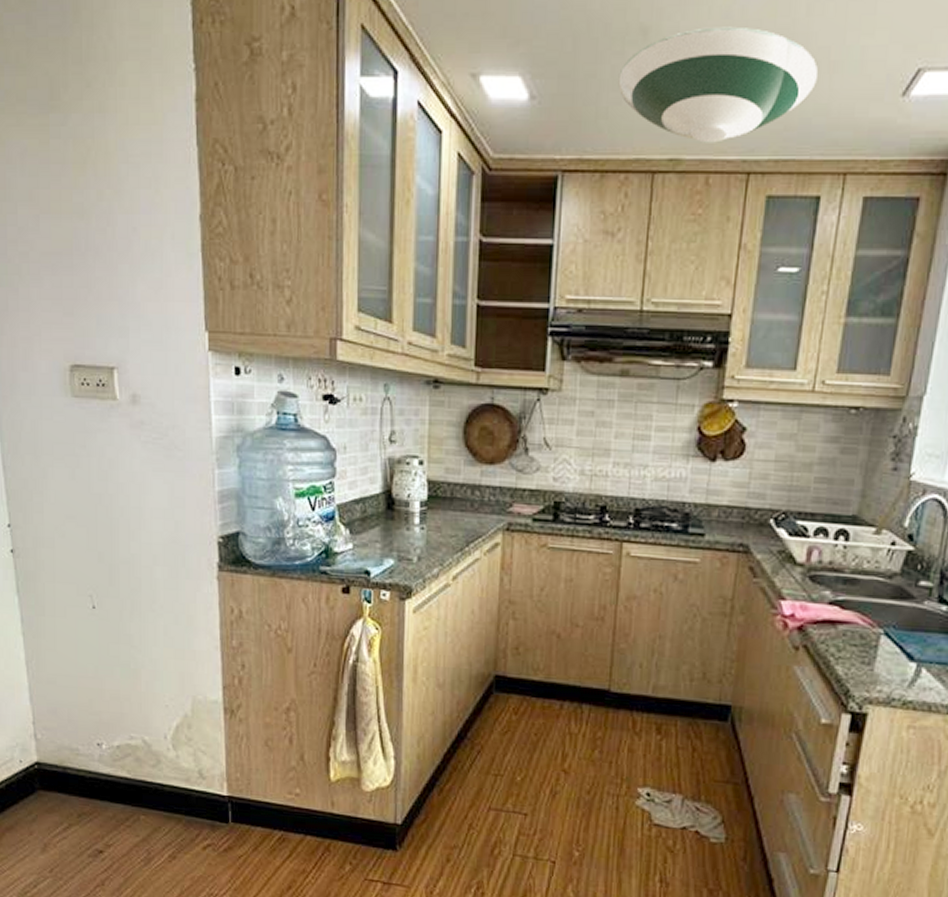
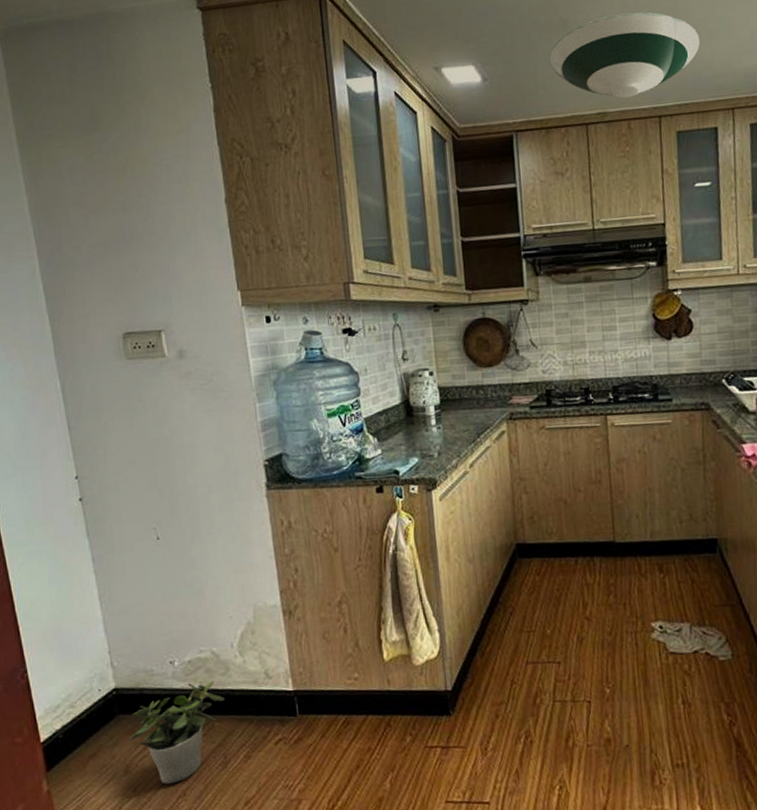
potted plant: none [48,770,153,872] -> present [128,681,224,784]

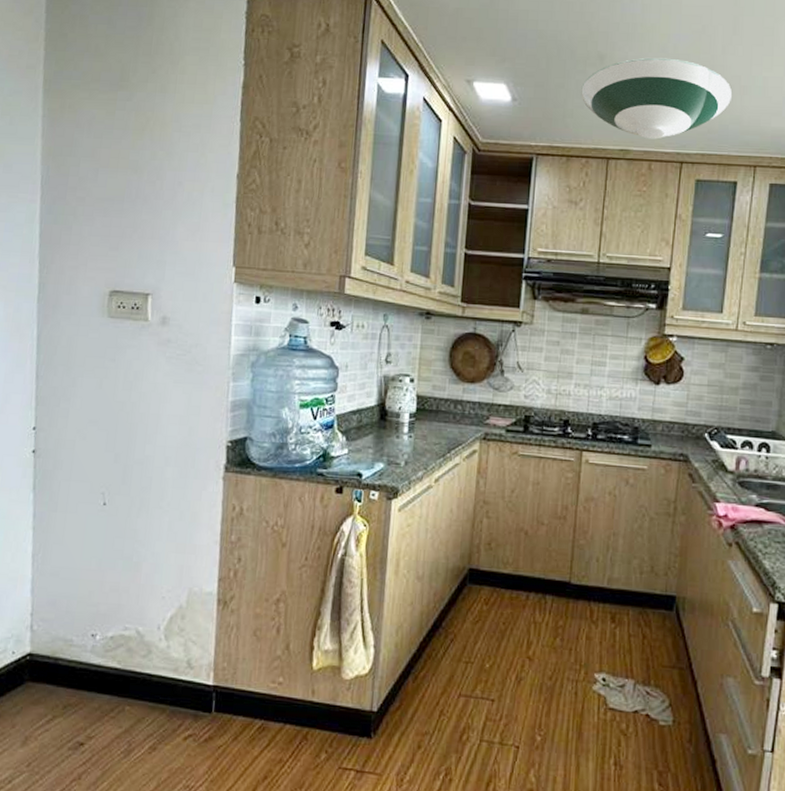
potted plant: present [128,681,224,784] -> none [33,661,141,765]

